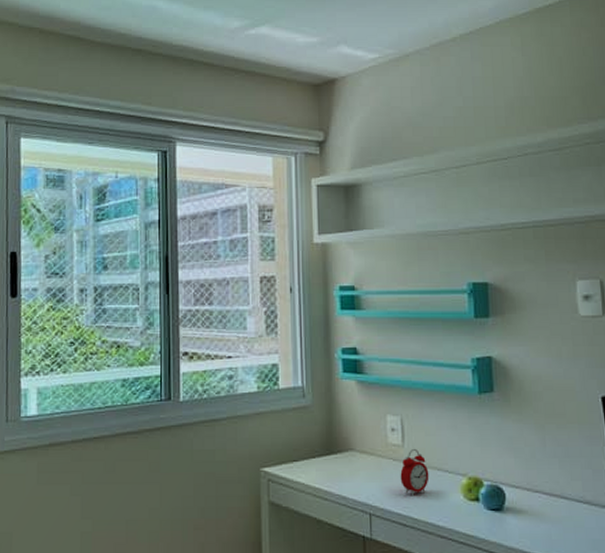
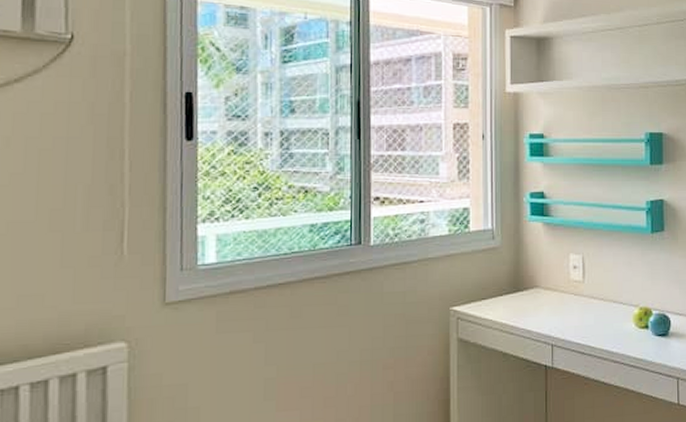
alarm clock: present [400,448,429,495] -> none [580,283,606,326]

